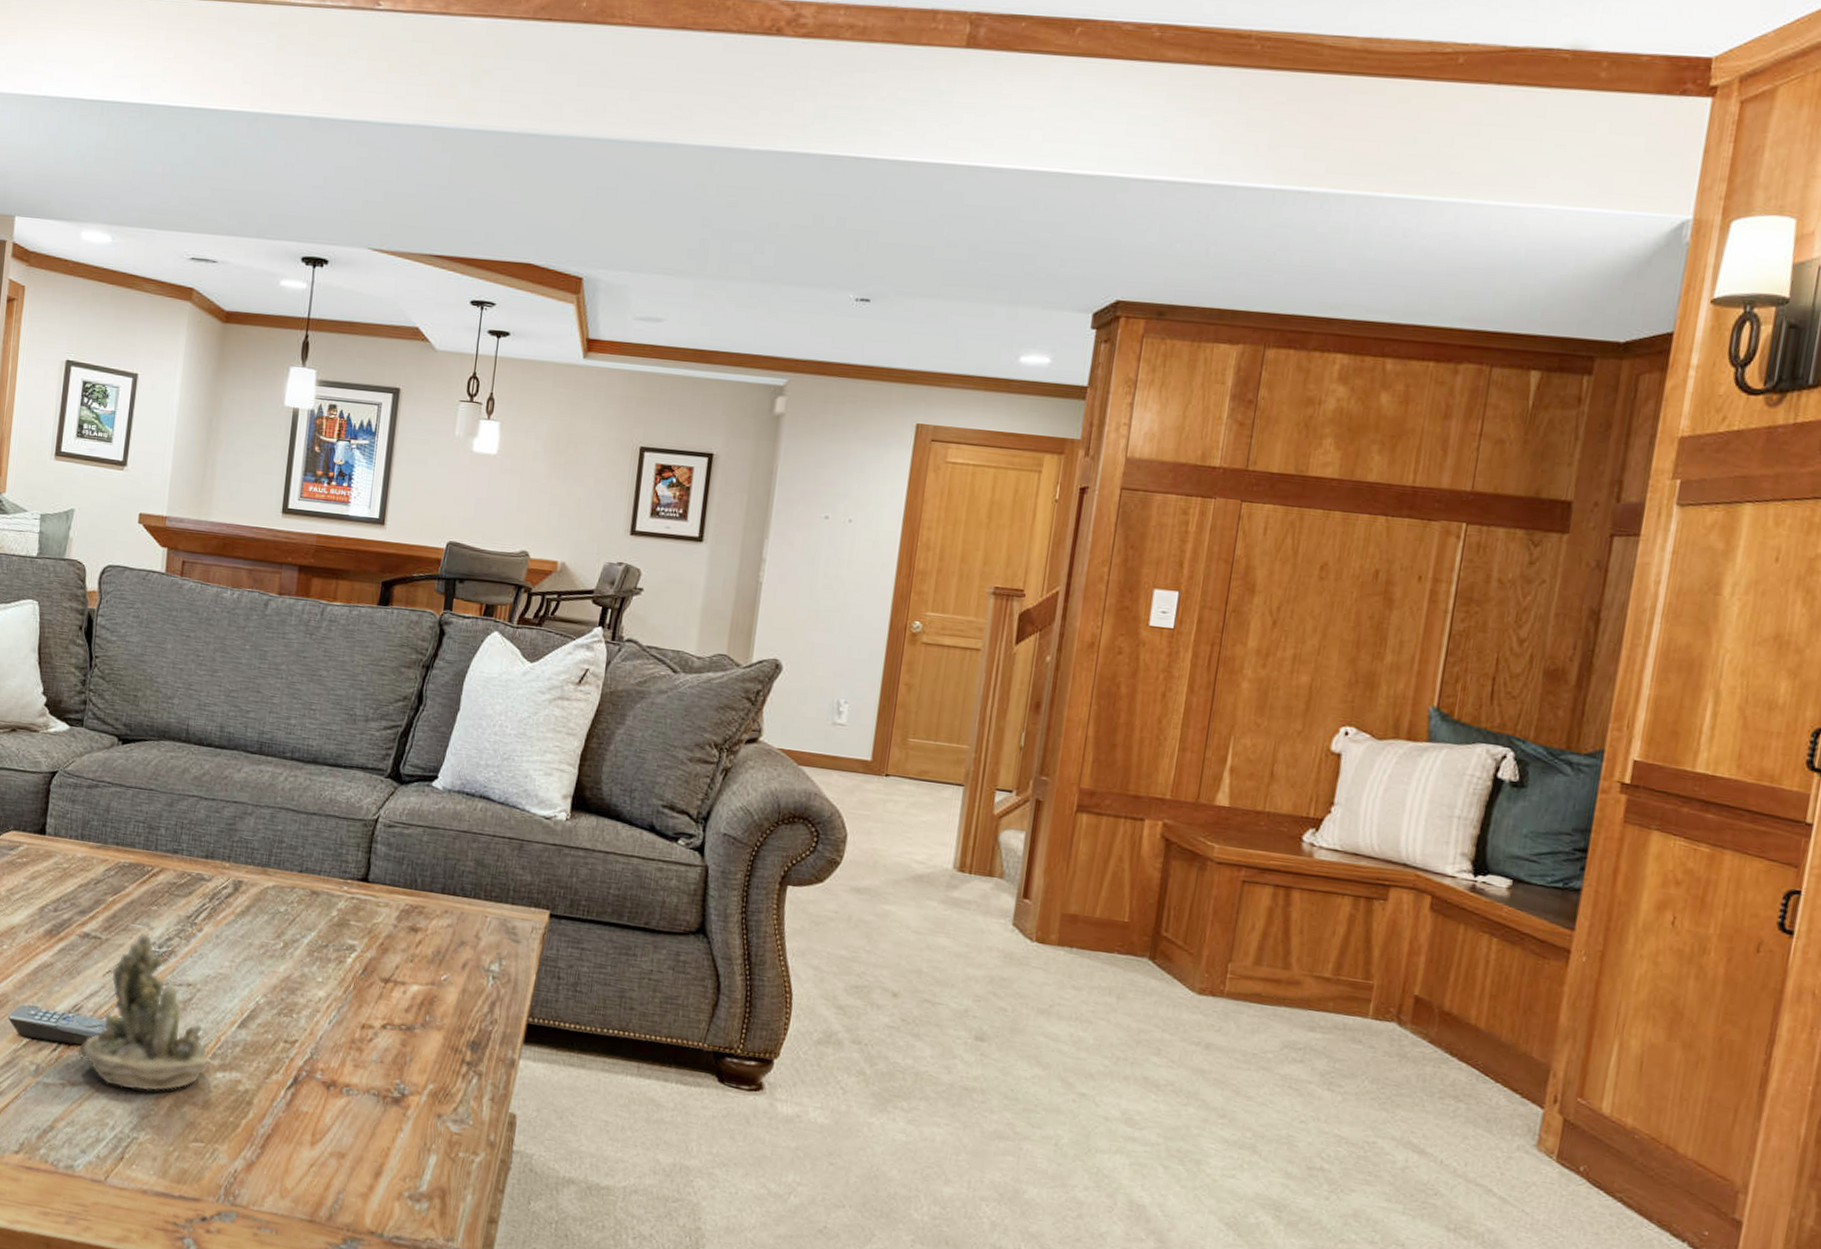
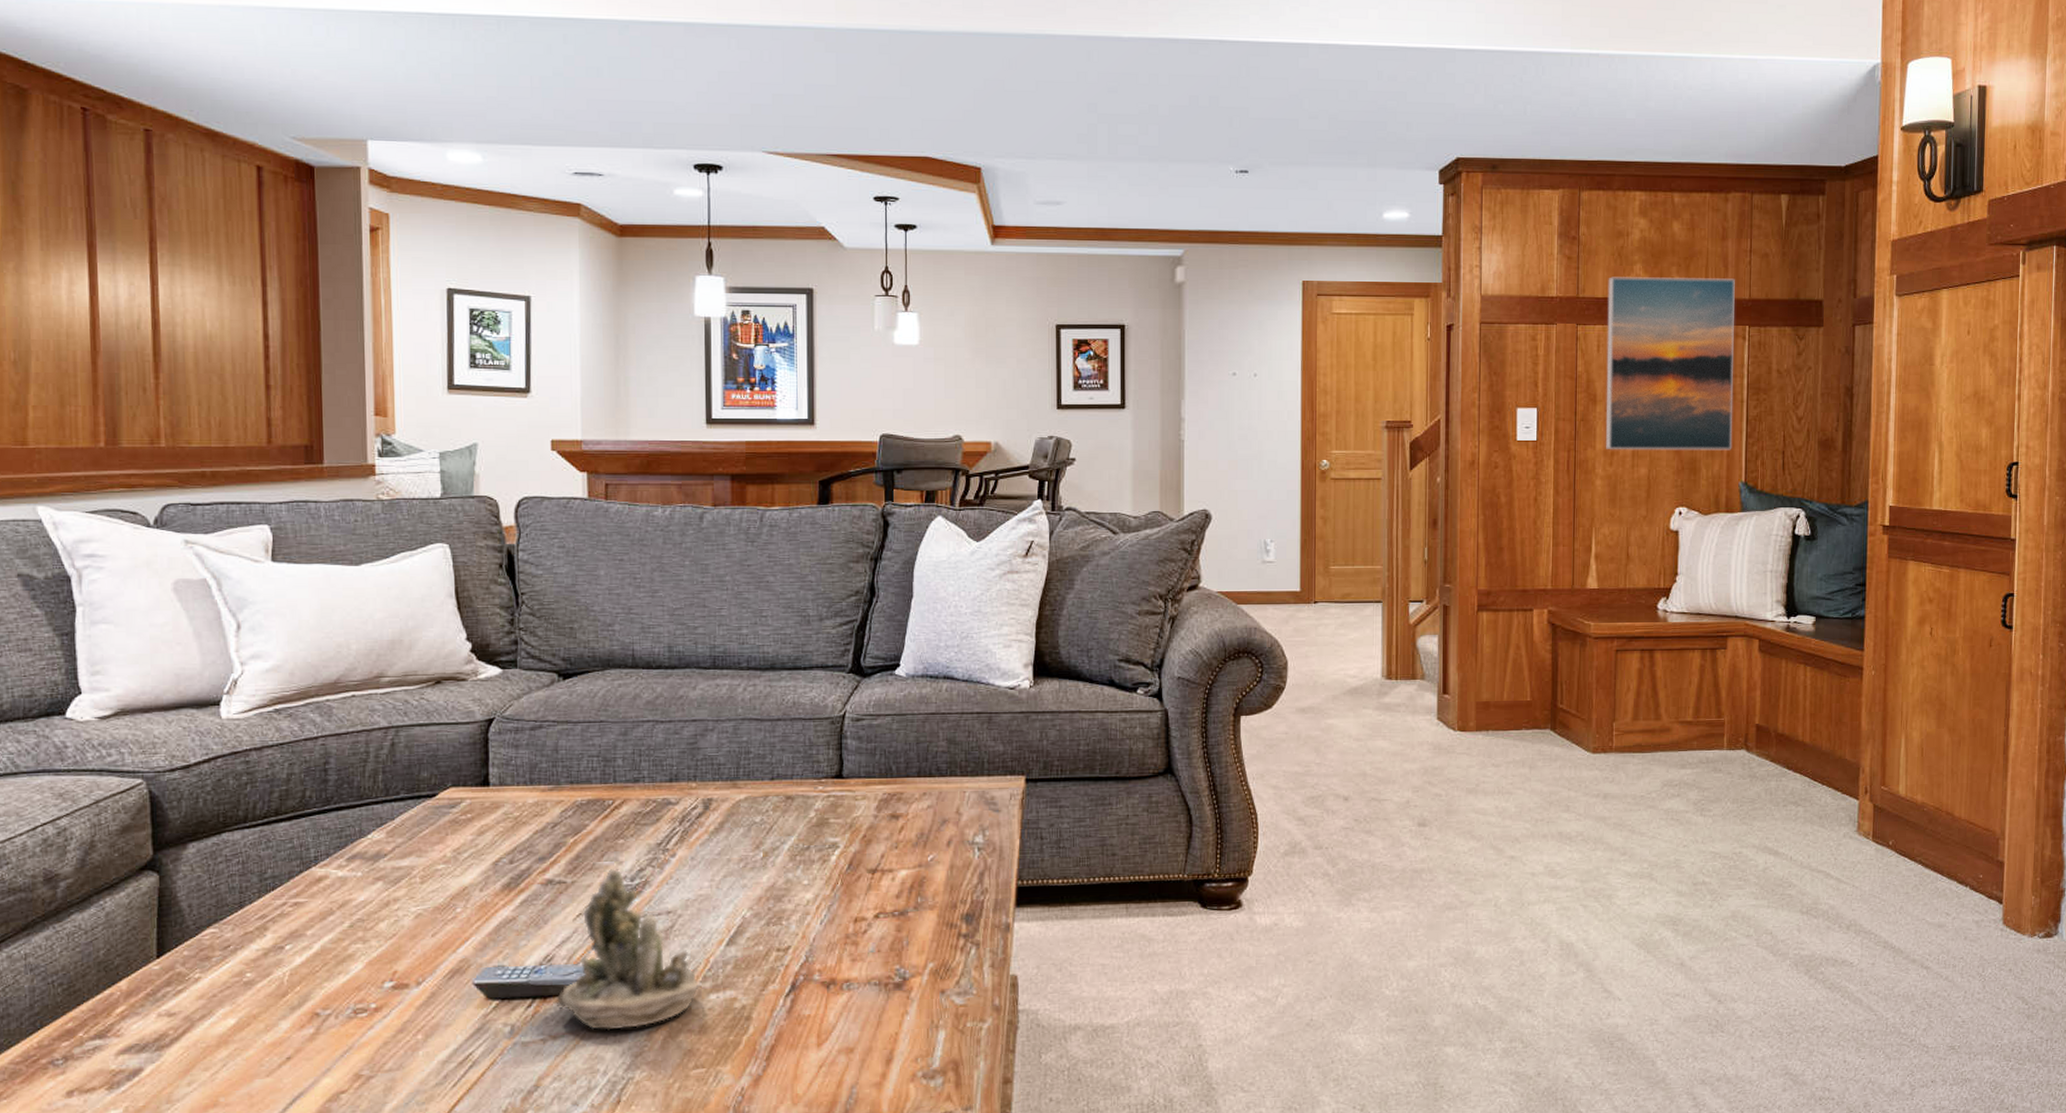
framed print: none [1259,450,1455,668] -> present [1605,277,1735,450]

